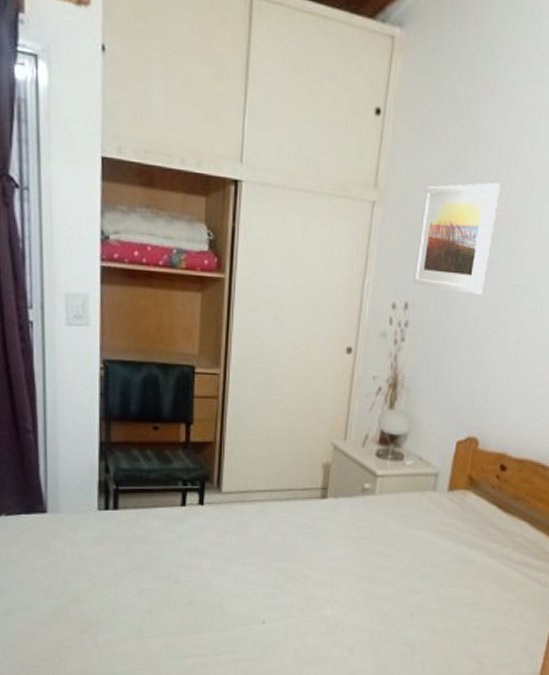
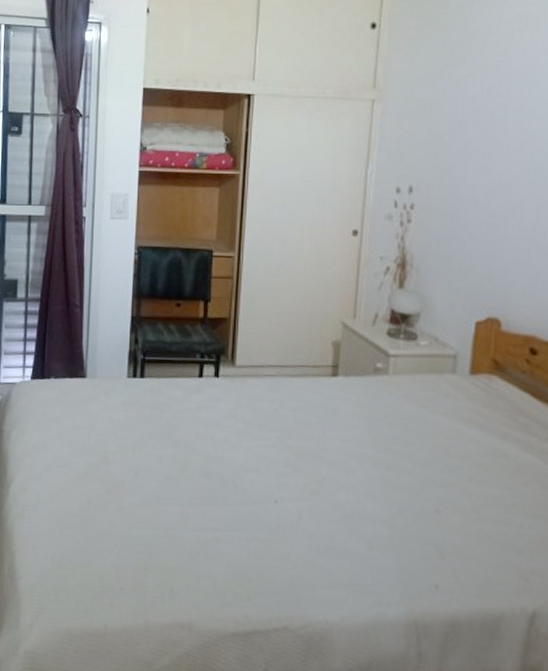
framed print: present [412,182,500,295] -> none [416,71,501,175]

